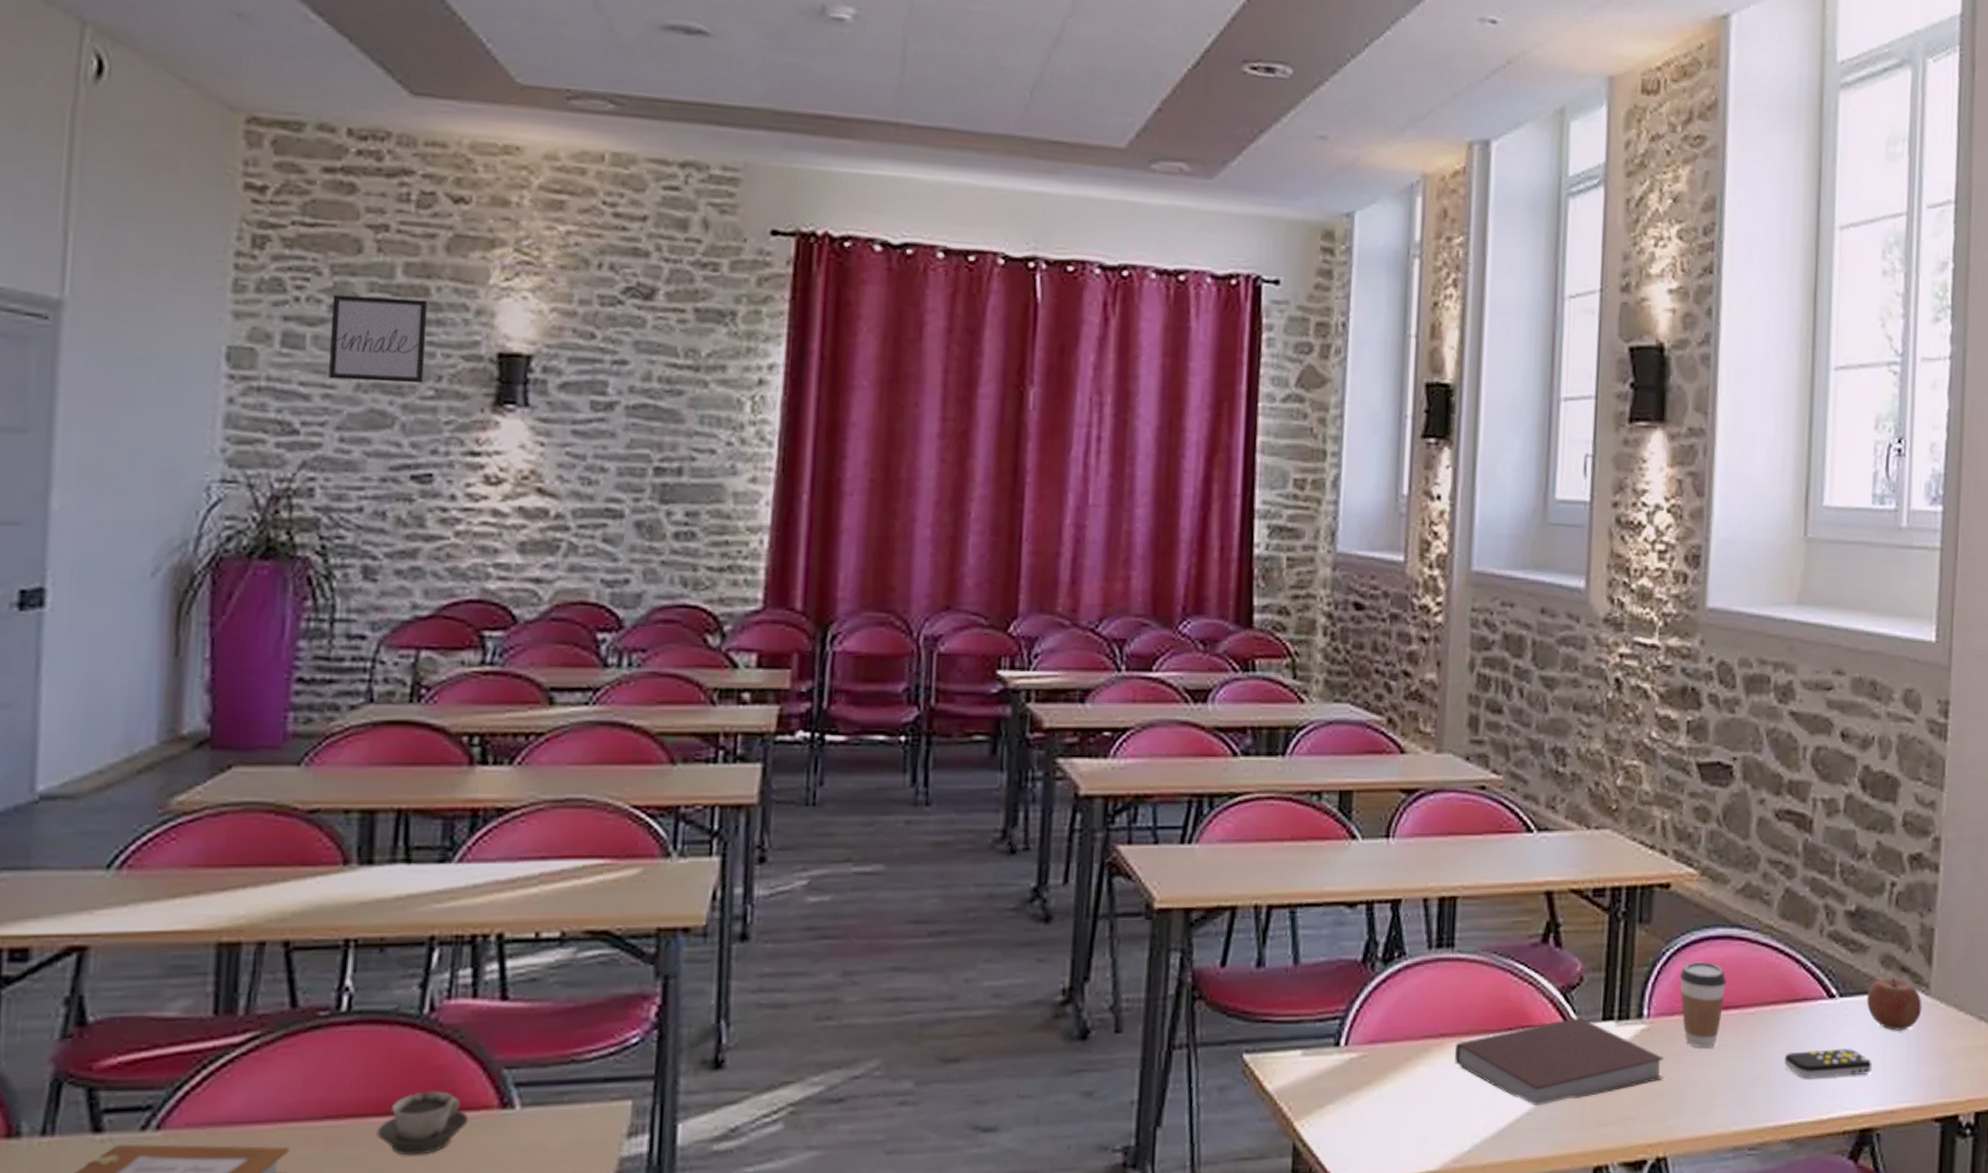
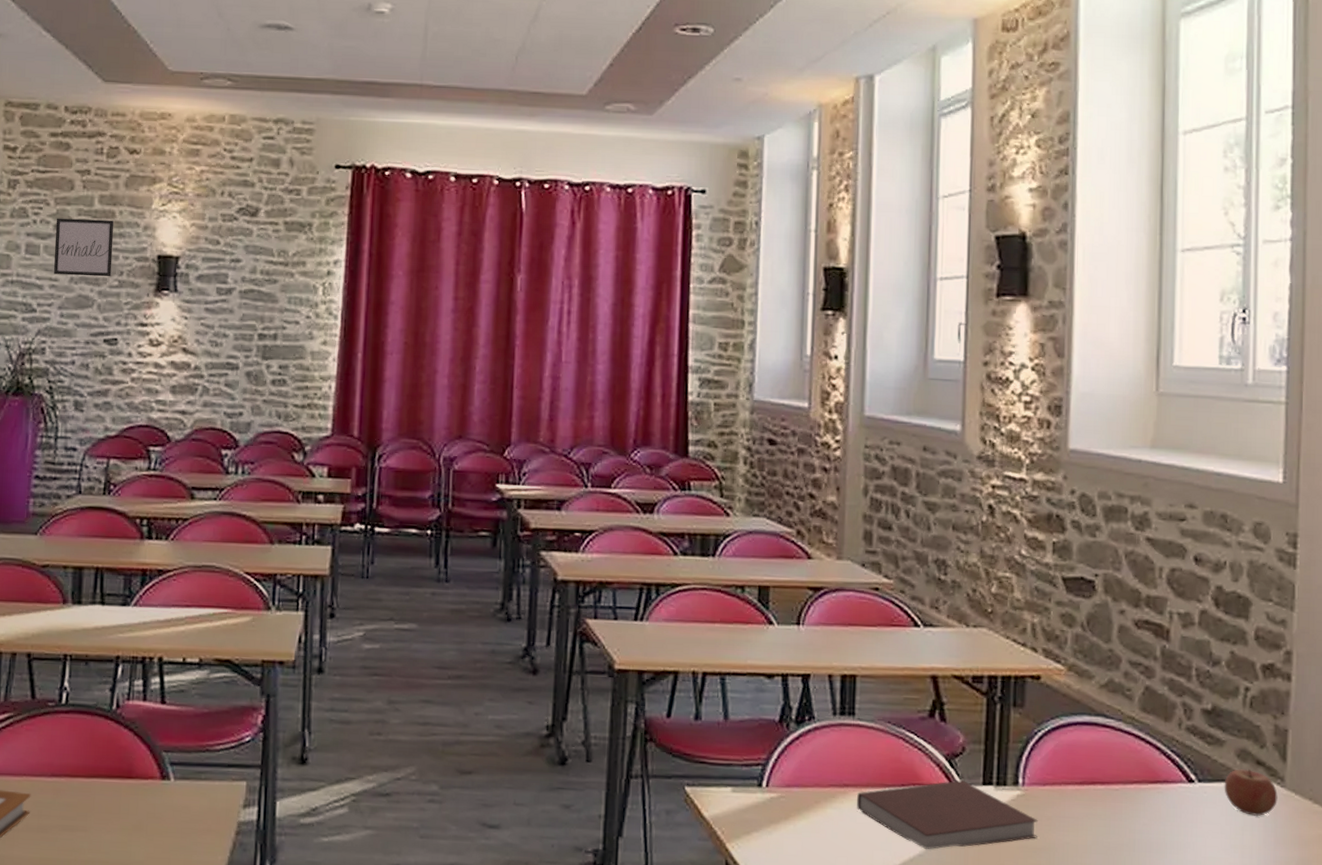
cup: present [376,1091,468,1156] -> none [84,763,141,807]
coffee cup: present [1679,961,1727,1049] -> none [1050,742,1093,816]
remote control: present [1784,1047,1872,1079] -> none [1147,825,1231,851]

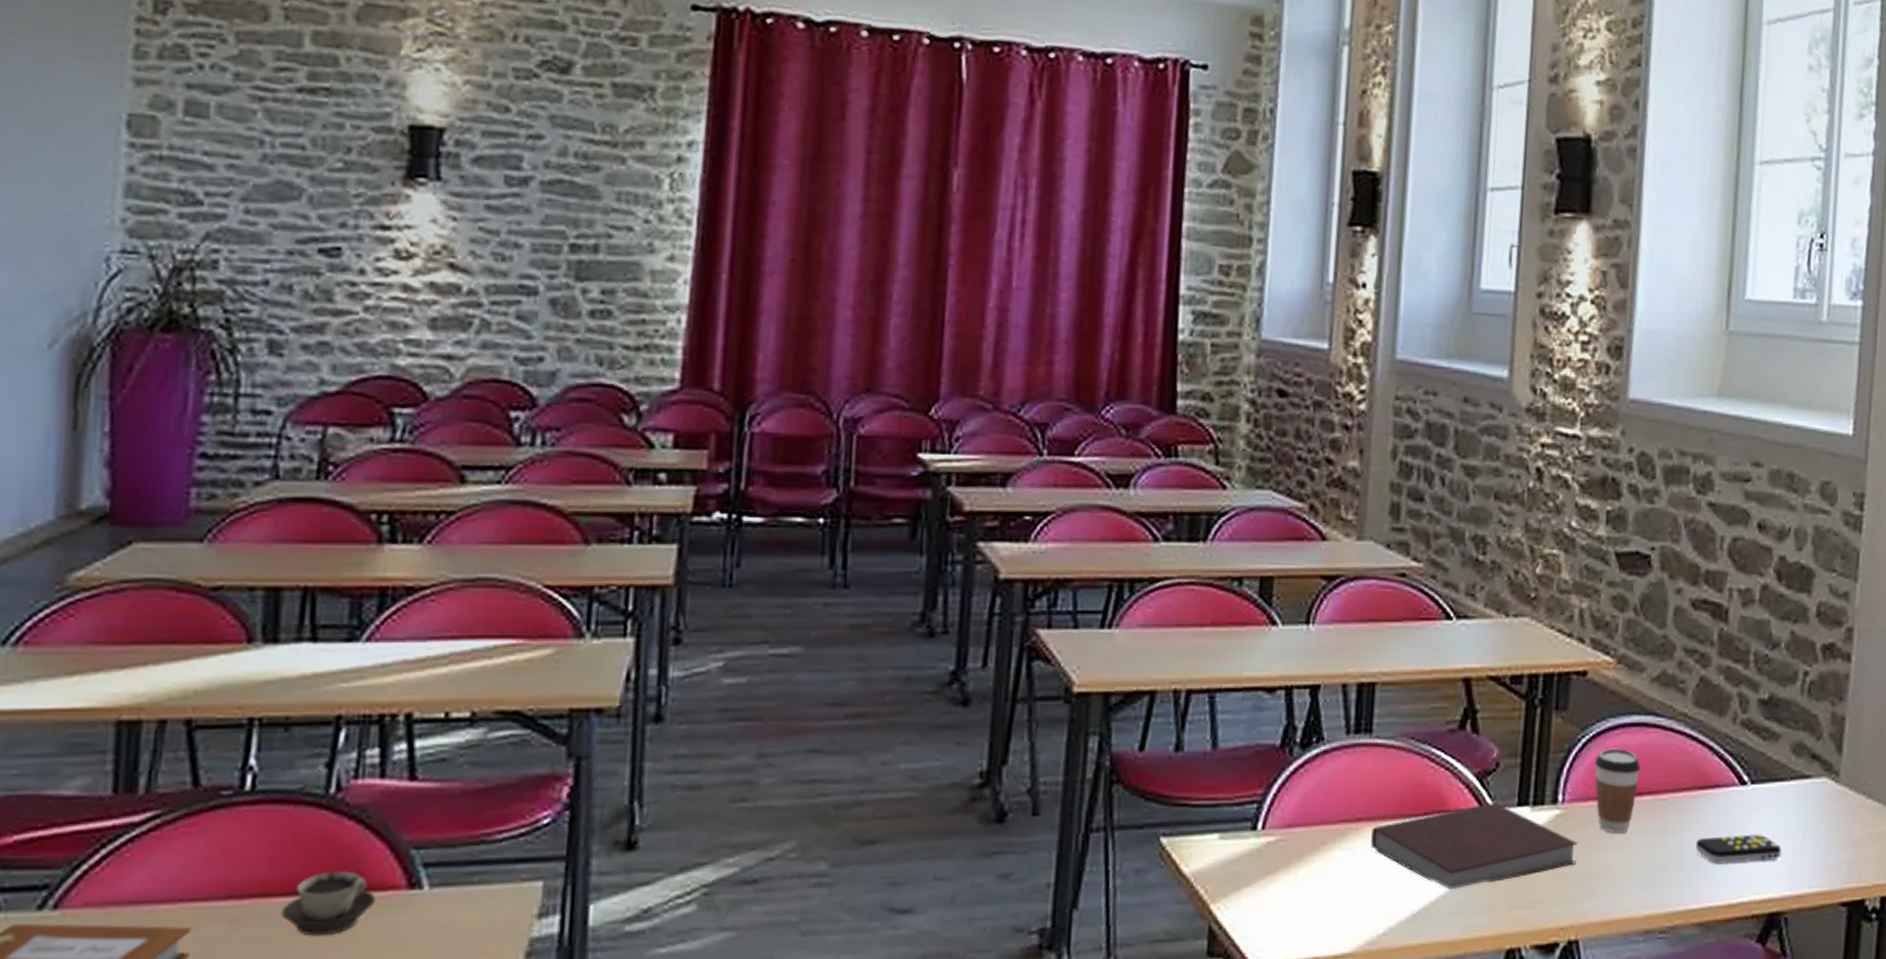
wall art: present [54,218,114,277] -> none [233,62,338,155]
cup: none [84,763,141,807] -> present [281,871,375,936]
coffee cup: none [1050,742,1093,816] -> present [1594,748,1641,834]
remote control: none [1147,825,1231,851] -> present [1695,833,1782,864]
apple: present [1224,769,1278,817] -> none [1777,765,1832,818]

